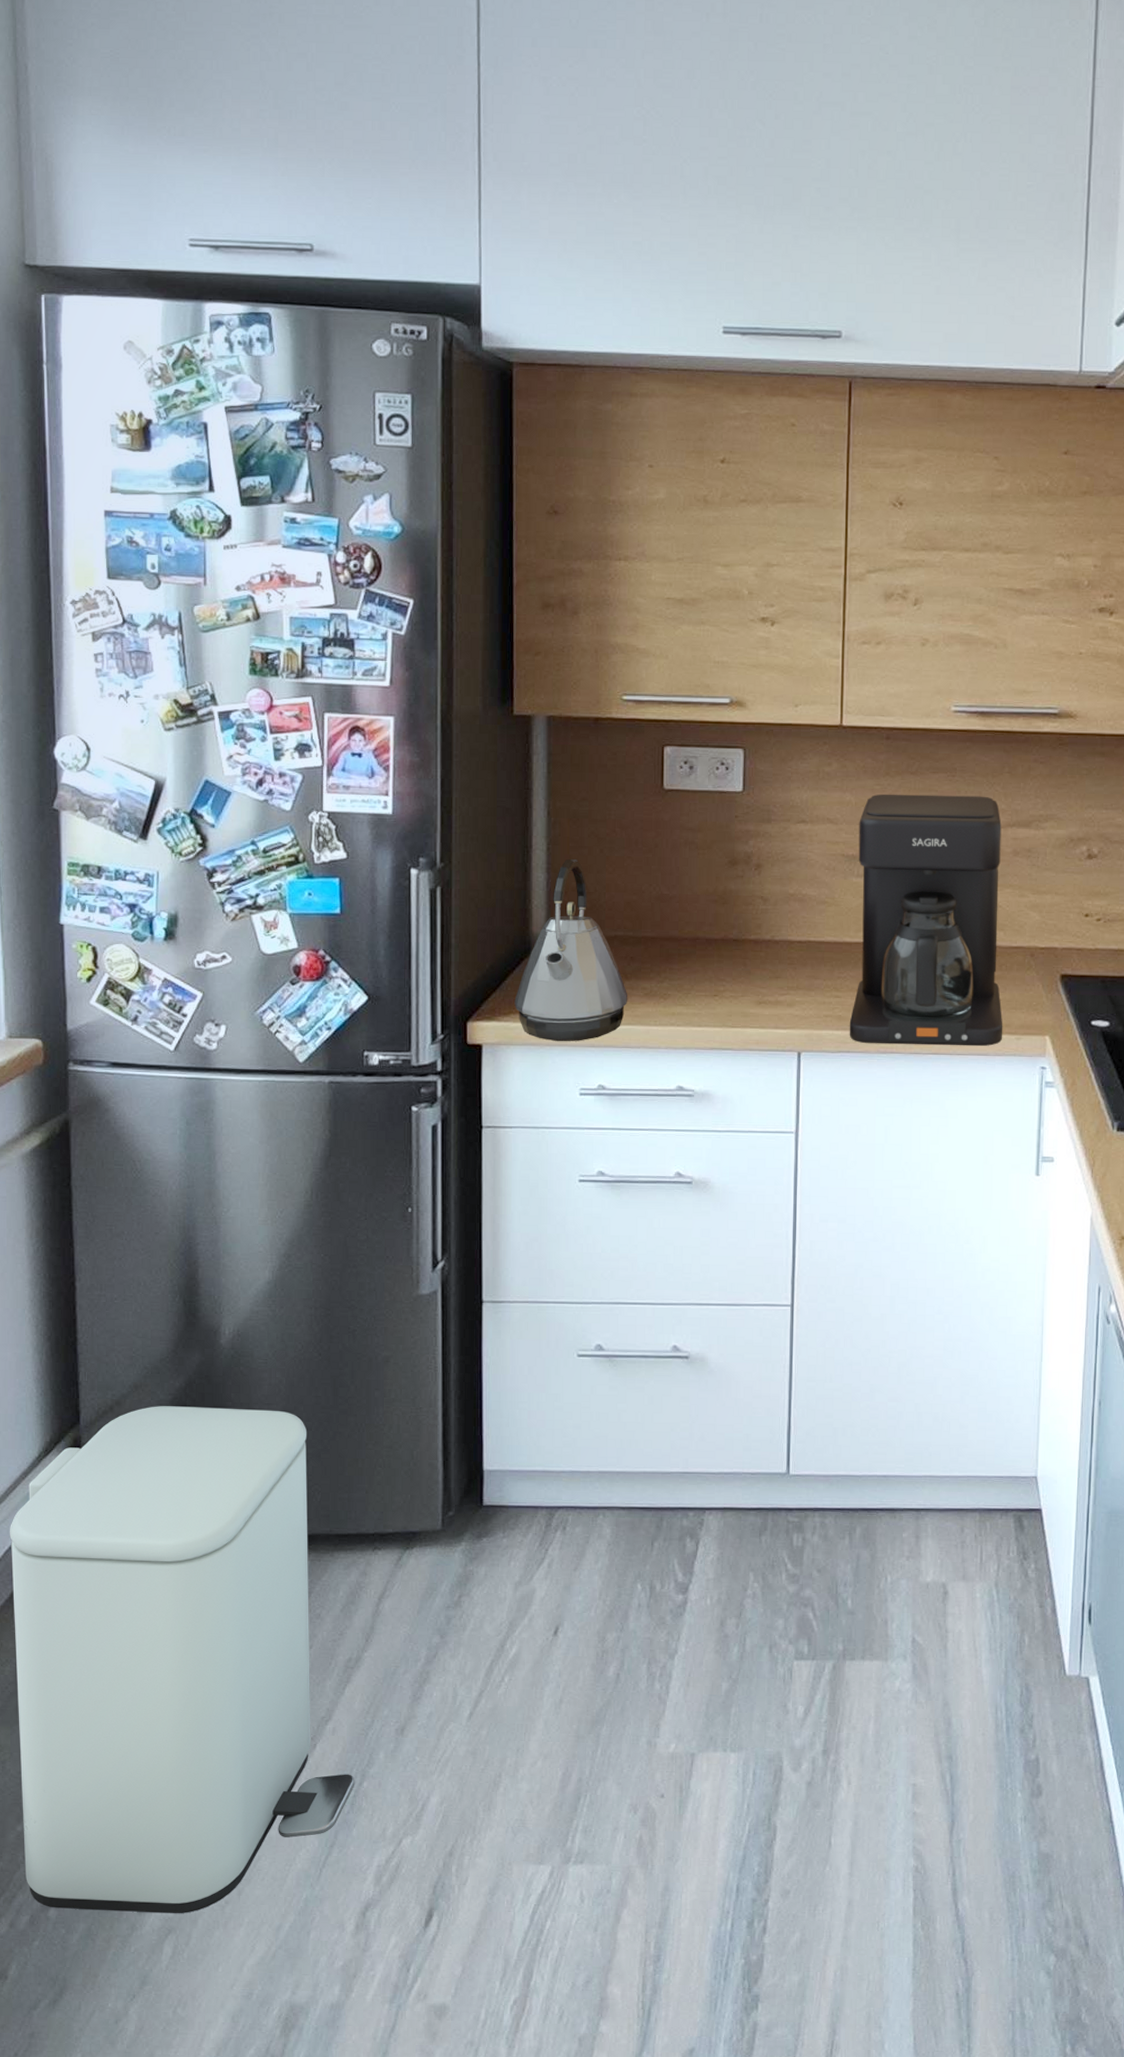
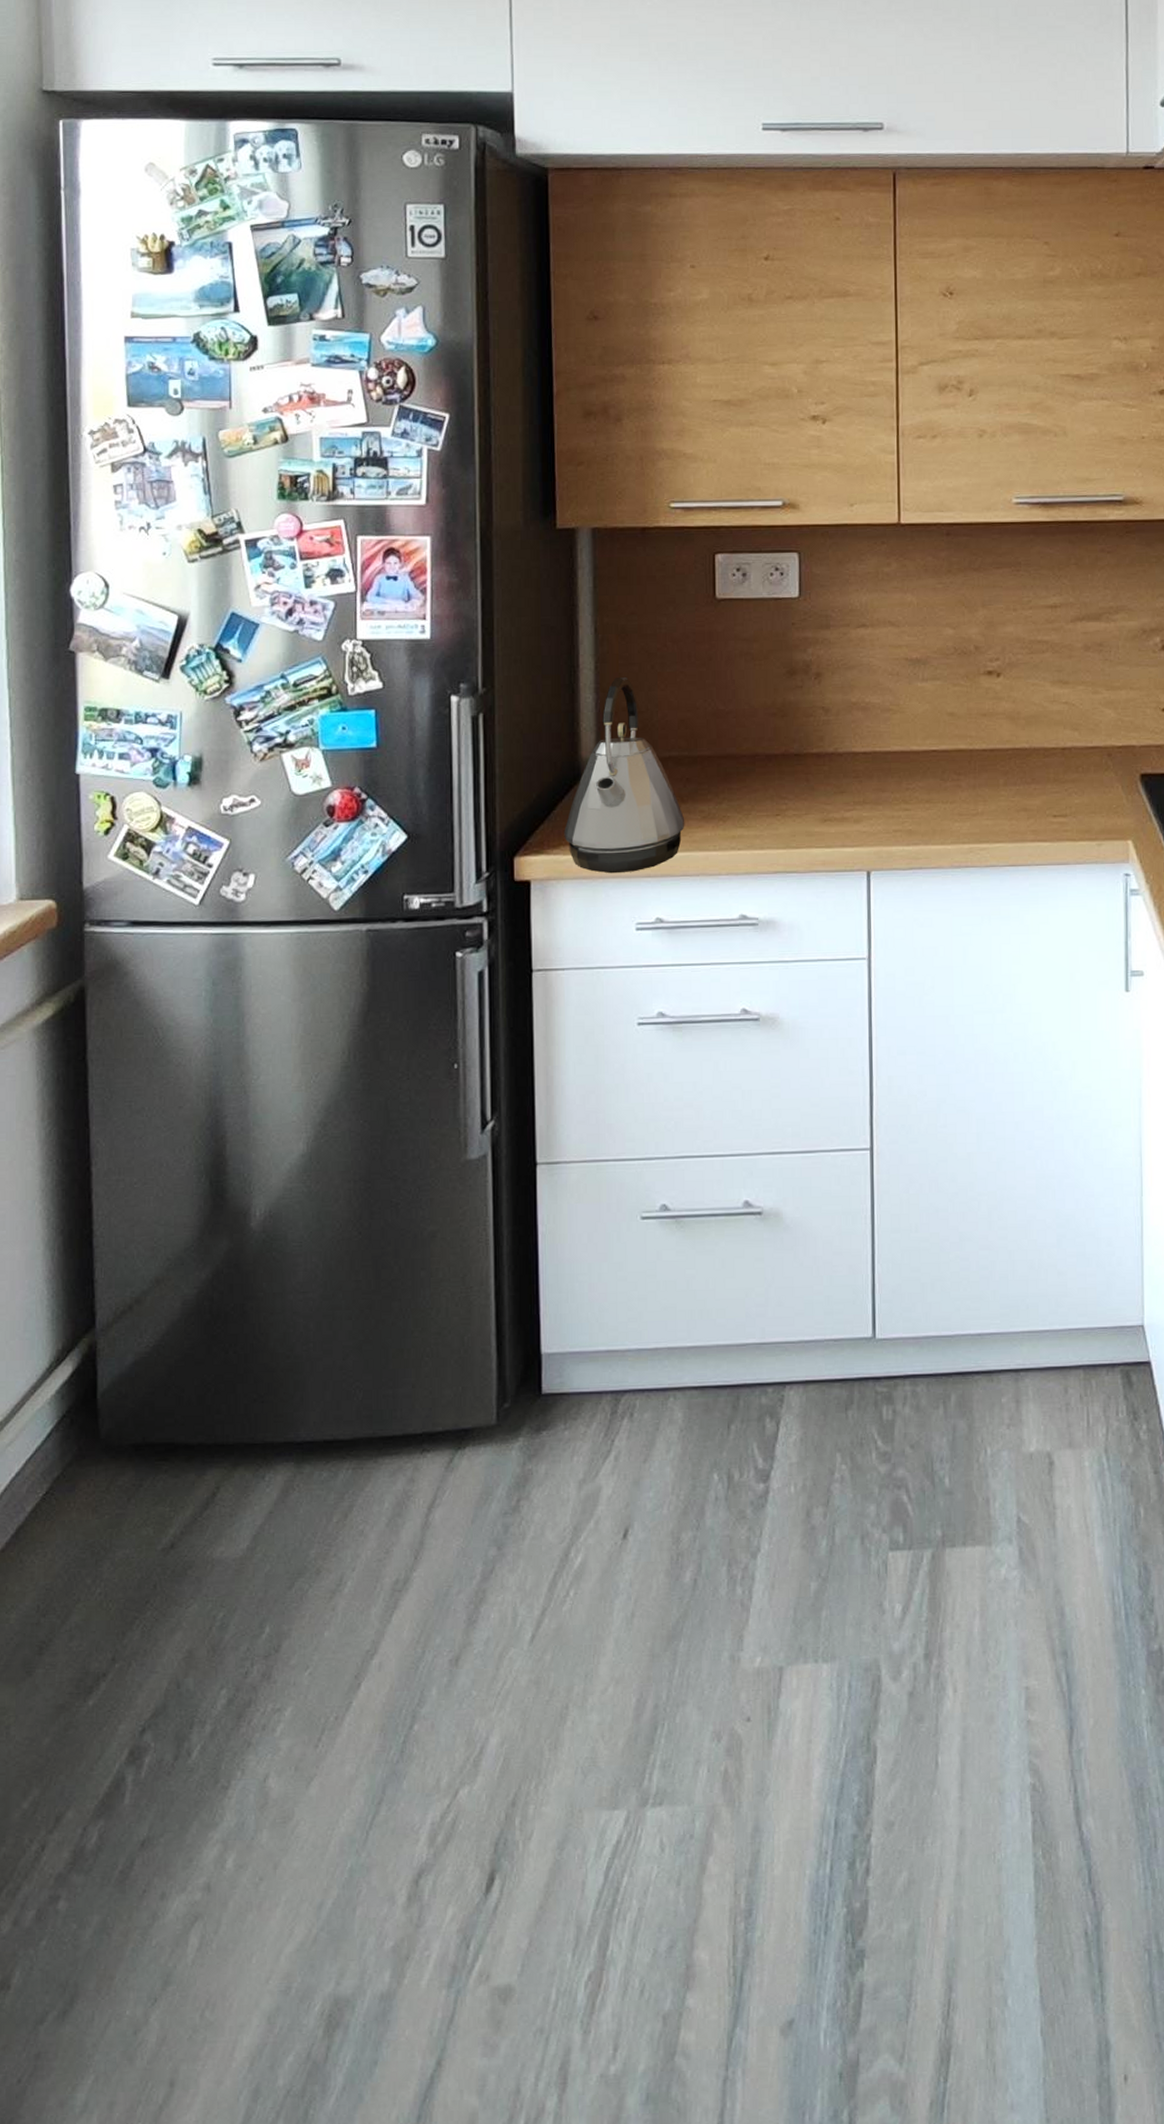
pedal bin: present [10,1406,355,1914] -> none [17,1299,405,1899]
coffee maker: present [849,794,1003,1046] -> none [920,590,1083,859]

